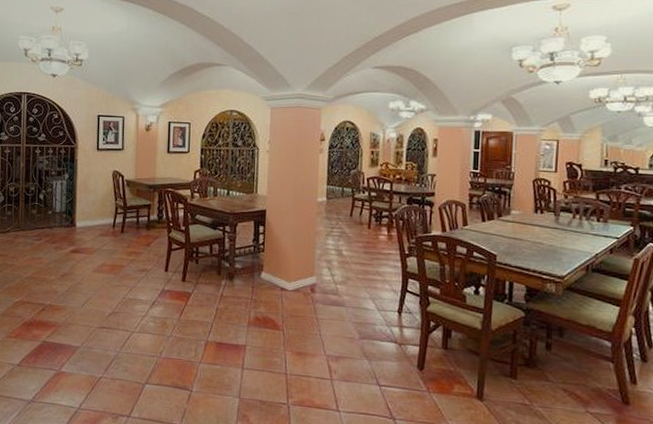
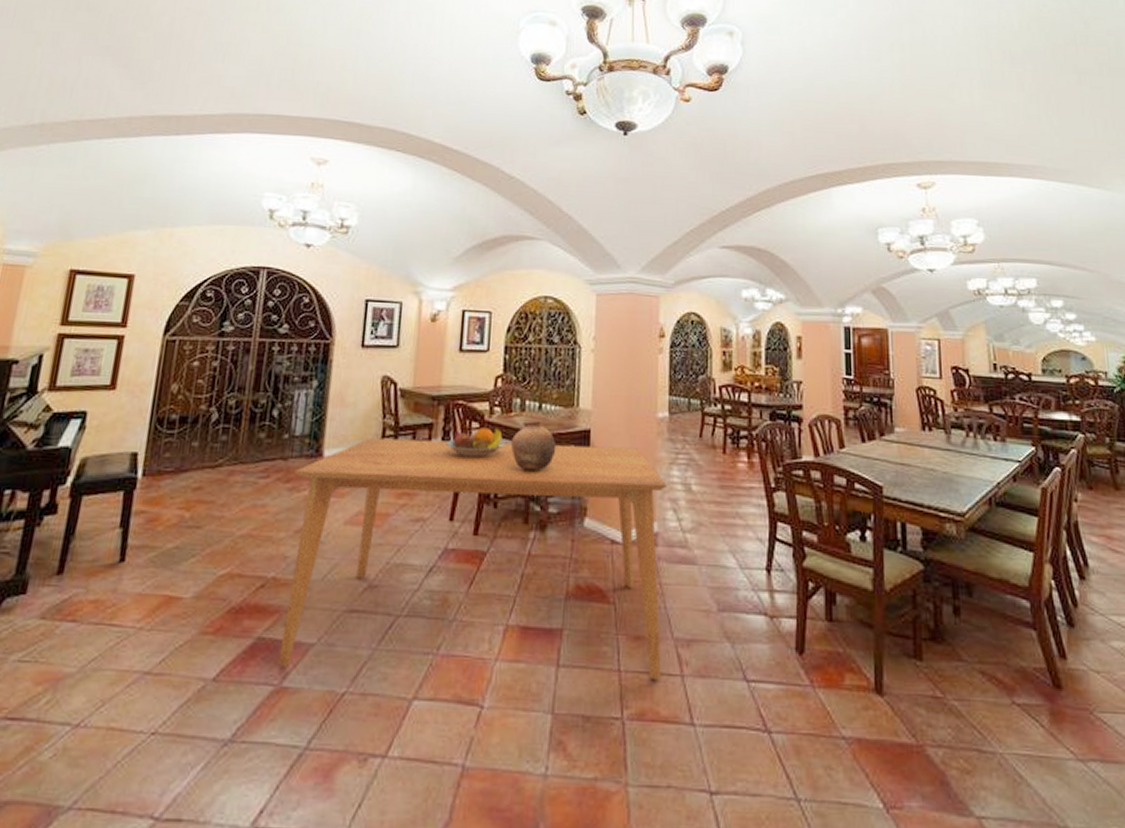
dining table: none [57,214,324,381] -> present [278,437,667,679]
fruit bowl: none [160,208,203,229] -> present [446,427,505,457]
pottery: none [208,203,241,239] -> present [511,420,557,471]

